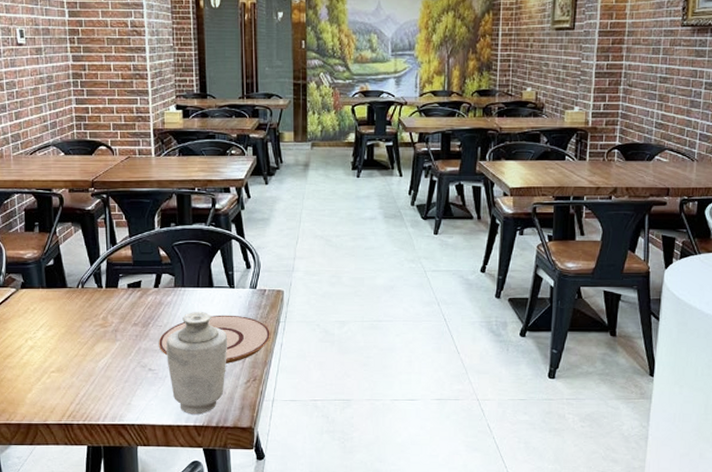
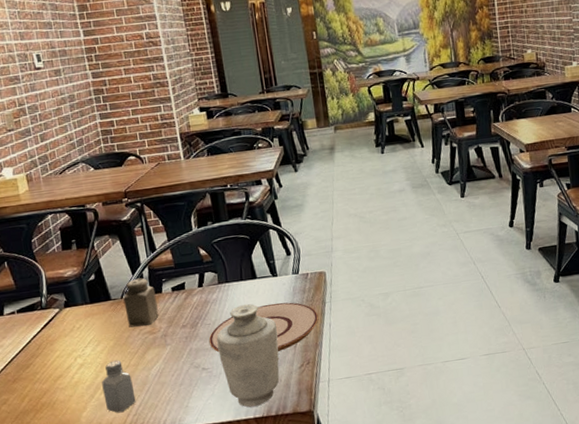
saltshaker: none [49,347,81,400] -> present [101,360,136,413]
salt shaker: none [79,270,112,318] -> present [123,278,159,328]

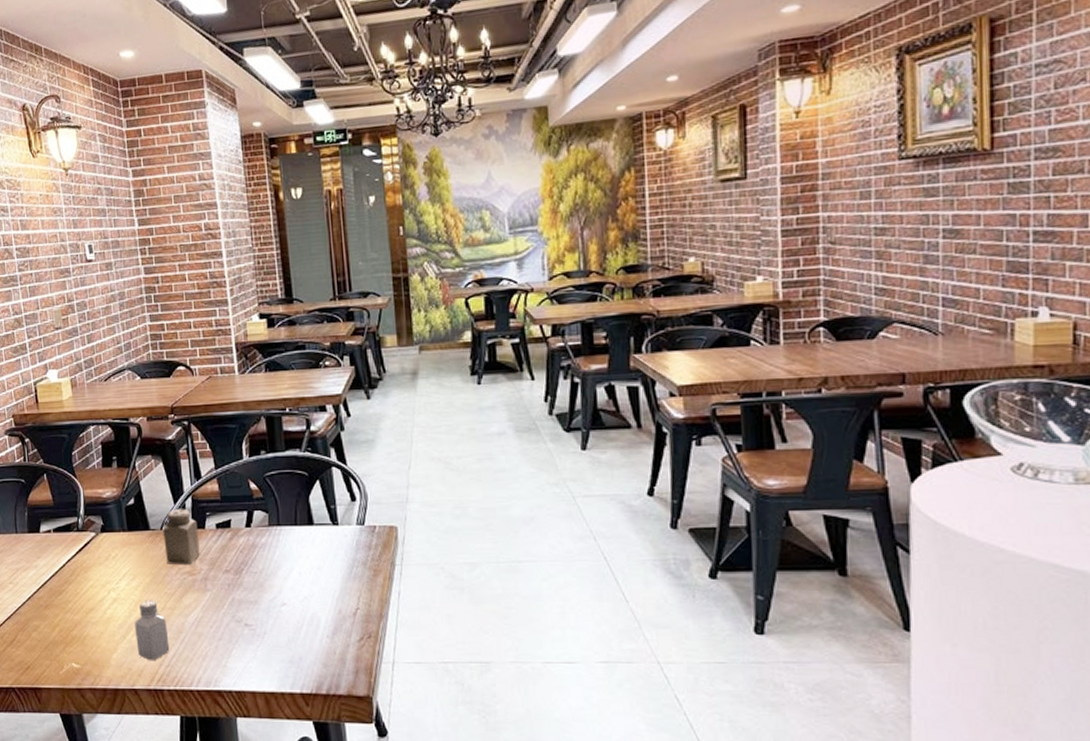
plate: present [208,302,319,353] -> none [253,557,386,617]
vase: present [216,304,280,408] -> none [263,555,335,680]

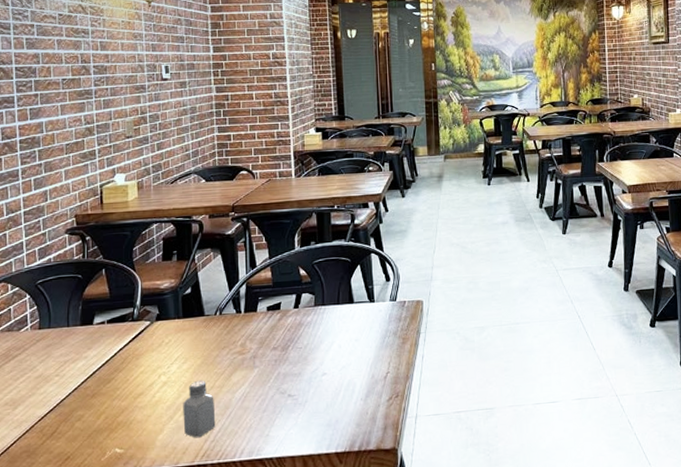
salt shaker: present [163,508,200,564] -> none [217,294,251,346]

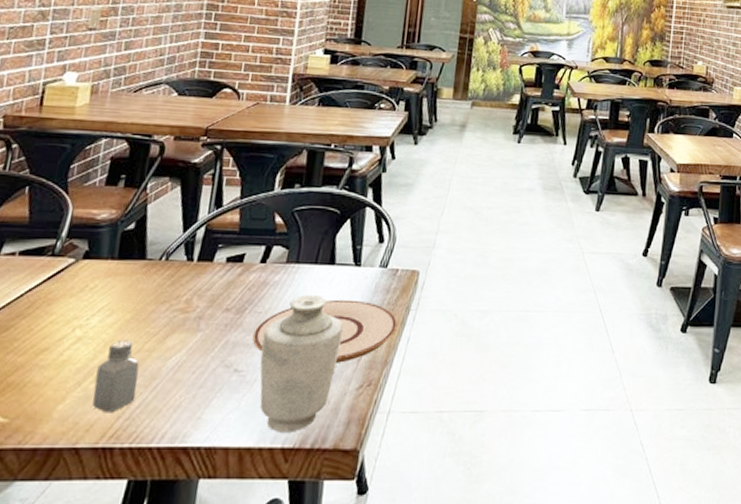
plate: none [298,329,412,382] -> present [252,299,398,363]
vase: none [306,329,369,441] -> present [259,295,344,432]

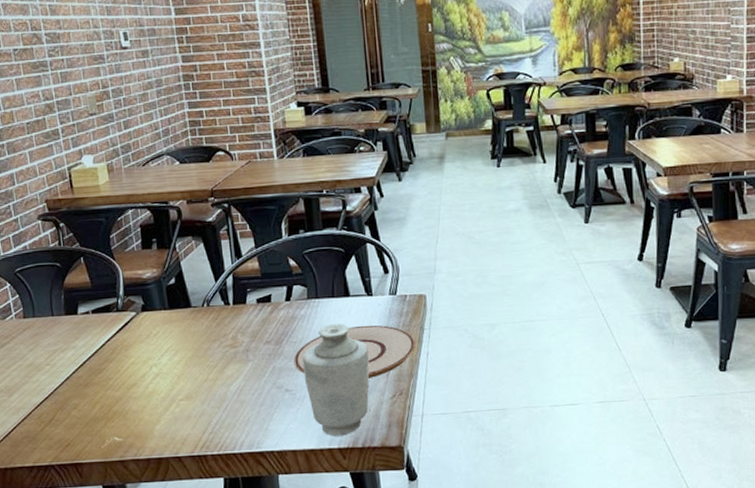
saltshaker: present [92,339,140,413] -> none [177,372,213,430]

